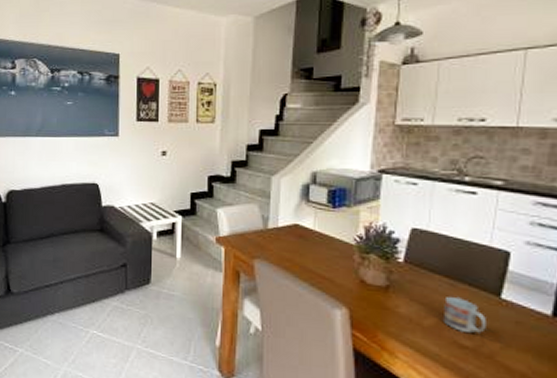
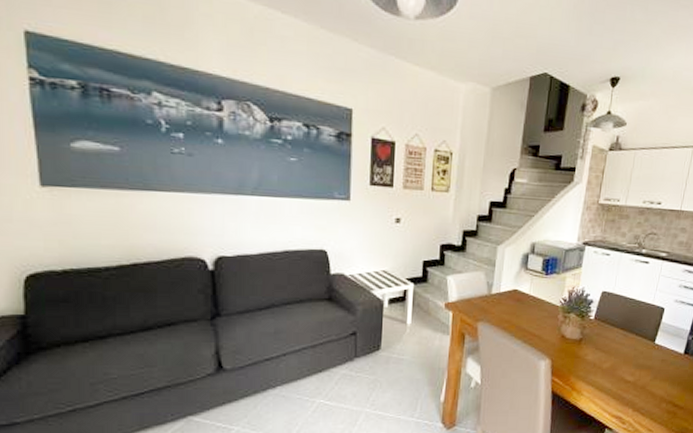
cup: present [442,297,488,333] -> none [616,345,645,370]

